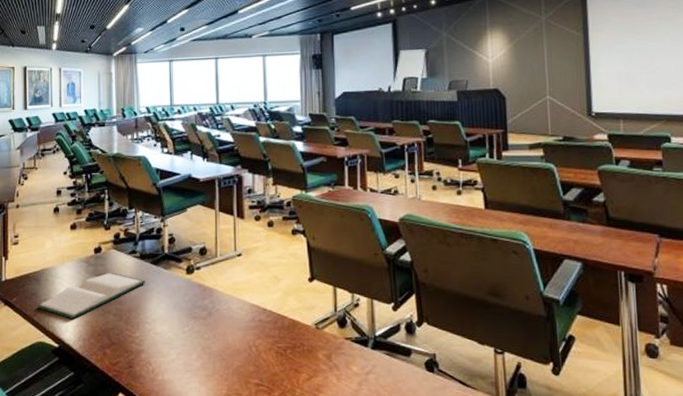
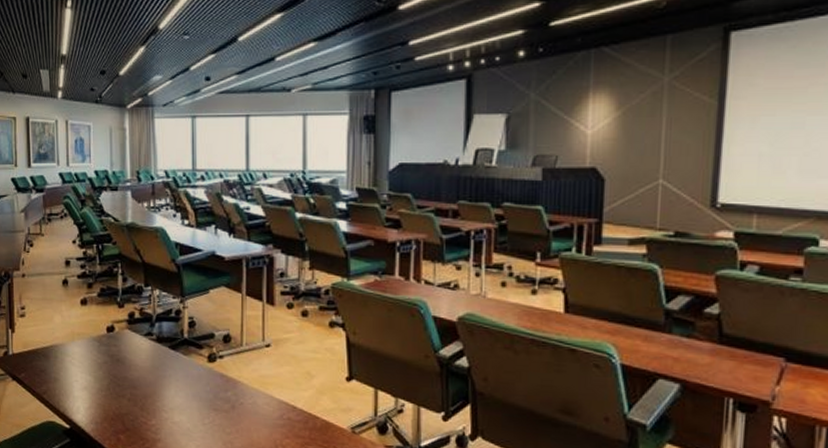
hardback book: present [38,272,146,320] -> none [47,354,163,401]

